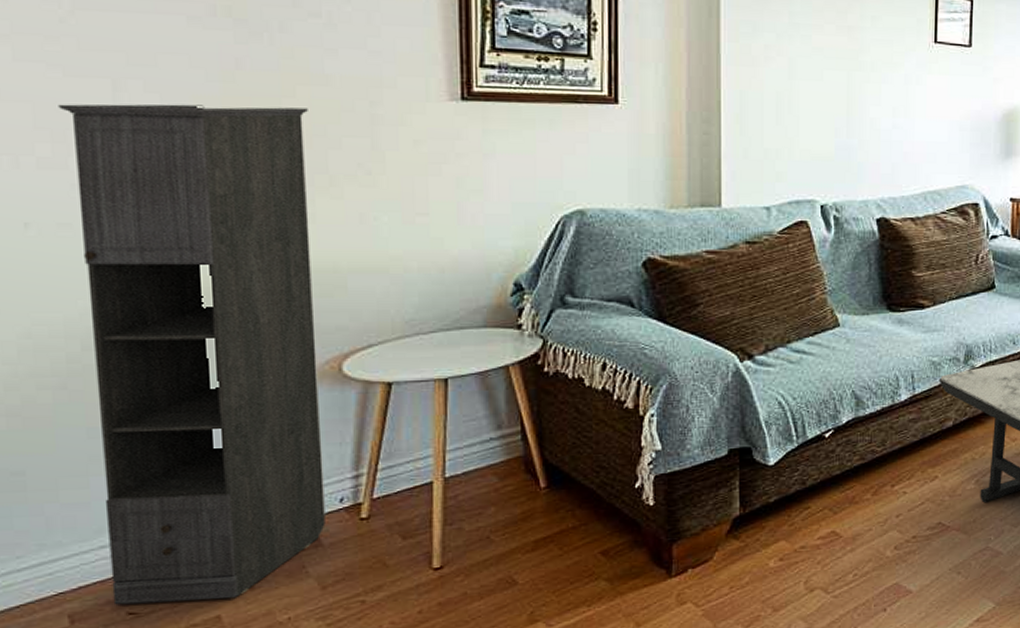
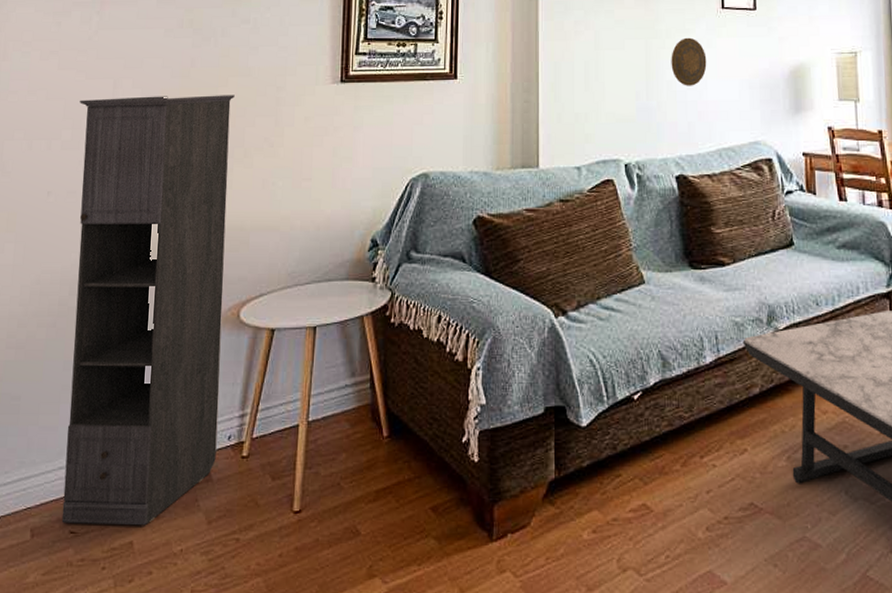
decorative plate: none [875,72,915,125] -> present [671,37,707,86]

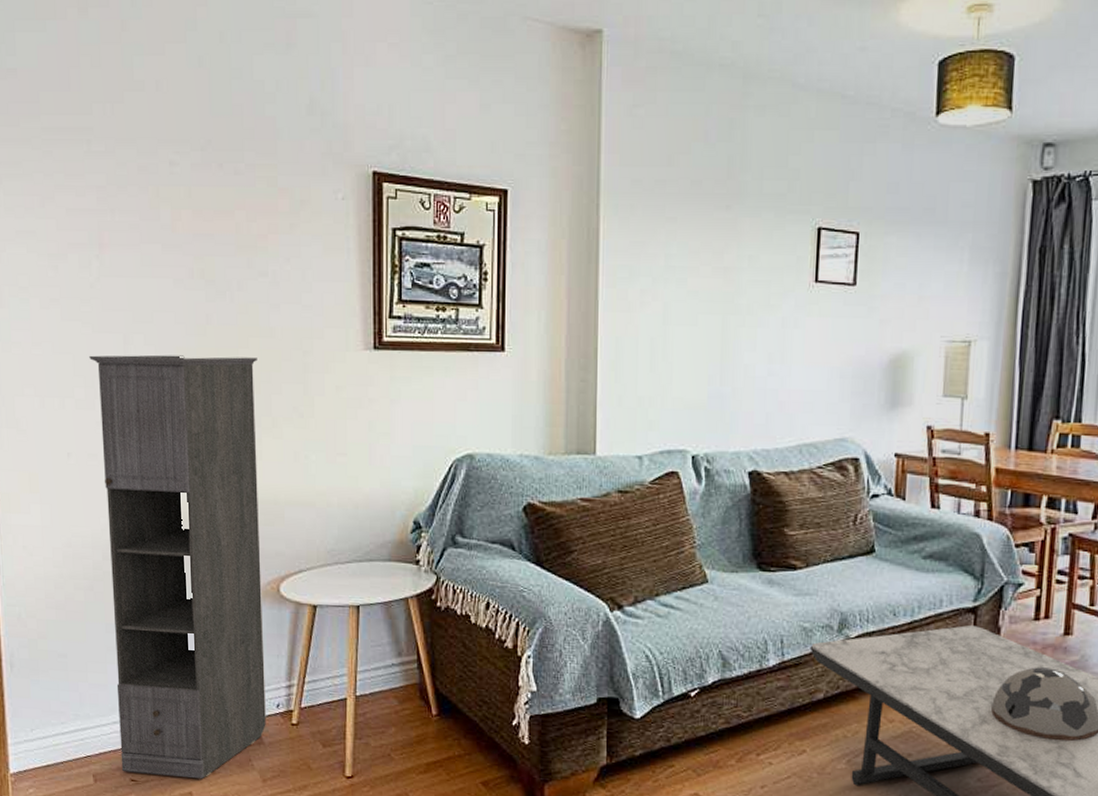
decorative plate: present [671,37,707,86] -> none [750,315,793,372]

